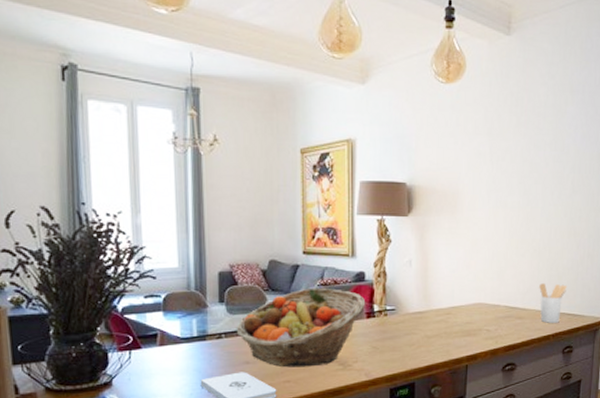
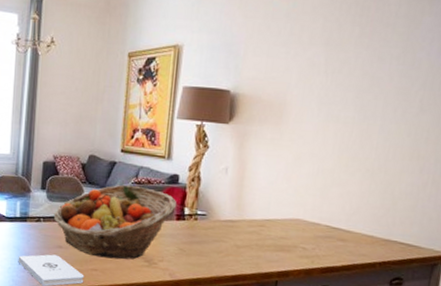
utensil holder: present [539,283,568,323] -> none [366,206,404,251]

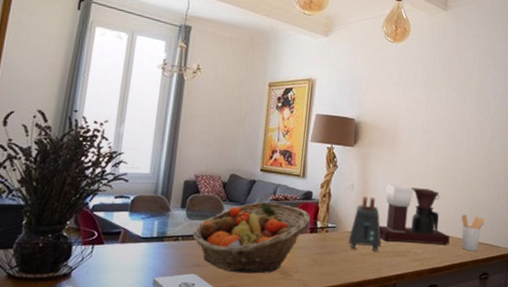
toaster: none [221,182,261,244] -> present [349,197,382,251]
coffee maker: none [258,167,351,242] -> present [379,183,450,246]
utensil holder: none [366,206,404,251] -> present [461,215,486,251]

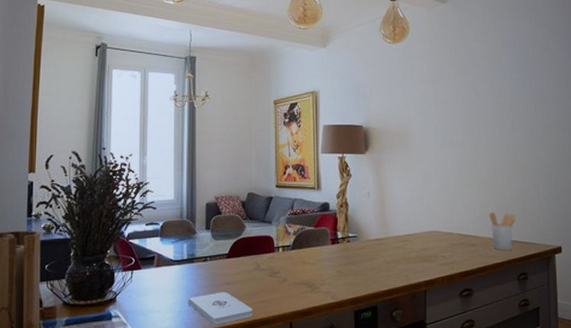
fruit basket: present [192,201,310,274] -> none [219,216,330,289]
toaster: present [349,197,382,251] -> none [372,203,406,258]
coffee maker: present [379,183,450,246] -> none [402,187,479,248]

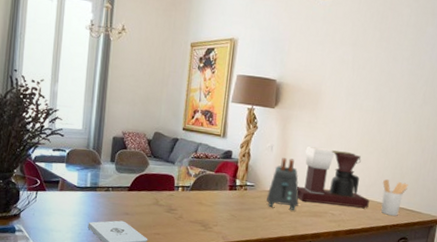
toaster: none [372,203,406,258] -> present [266,158,299,210]
coffee maker: none [402,187,479,248] -> present [297,145,370,209]

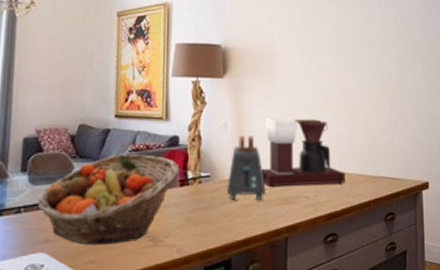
fruit basket: none [121,158,229,225] -> present [37,153,178,246]
utensil holder: present [380,179,409,216] -> none [356,145,384,188]

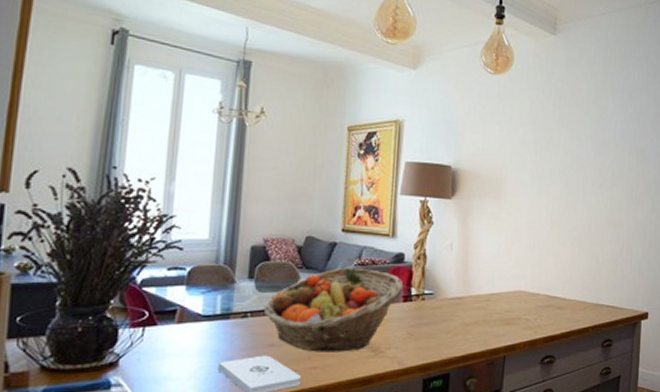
toaster: present [227,136,266,200] -> none [449,257,488,320]
coffee maker: present [262,117,345,188] -> none [484,240,567,310]

